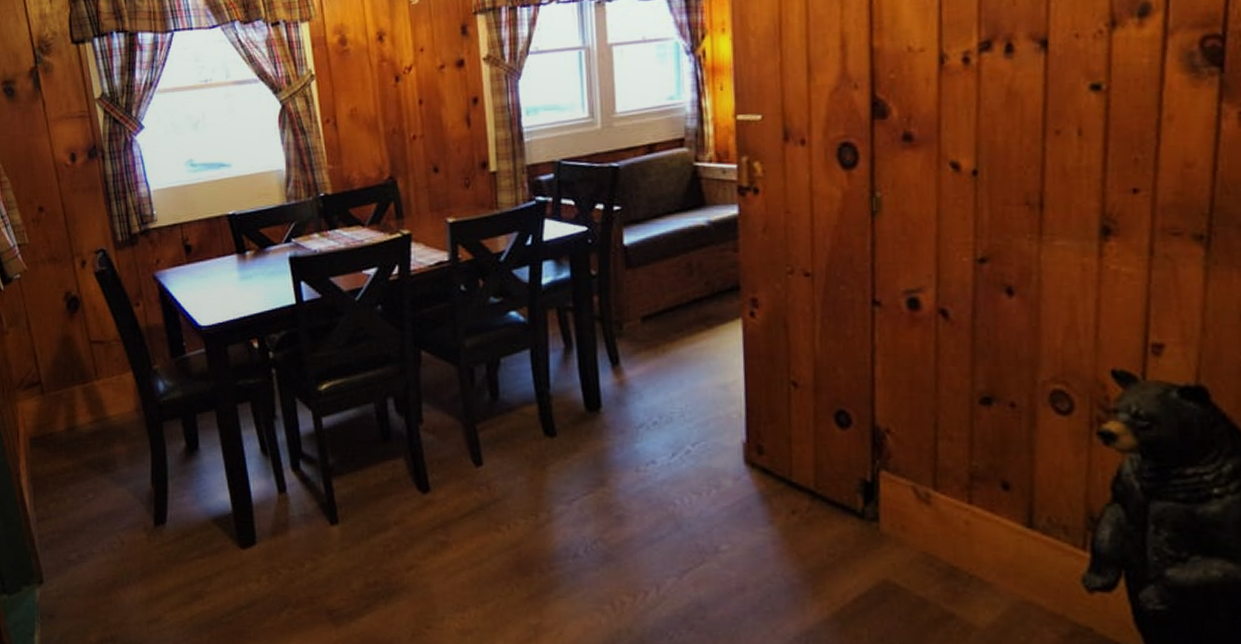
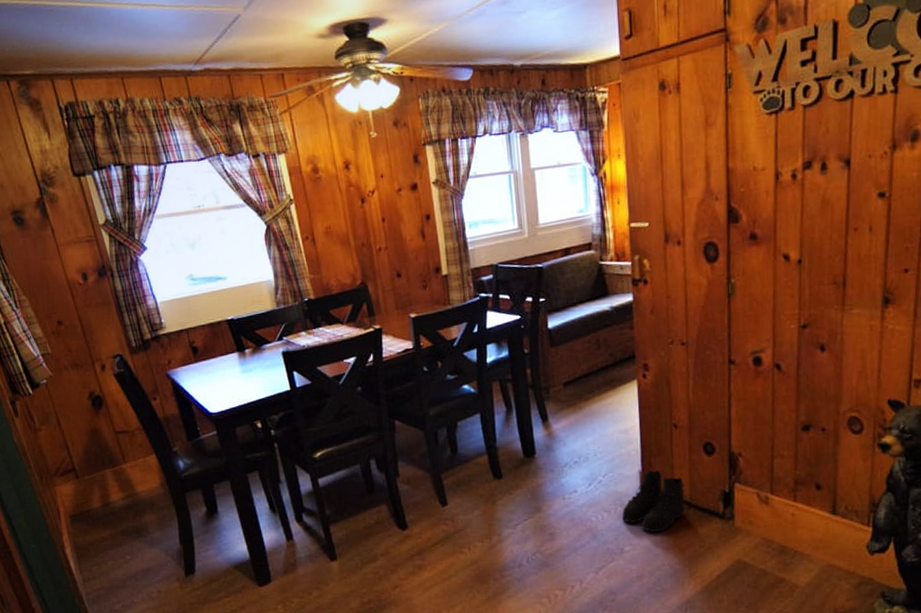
boots: none [716,441,808,529] -> present [621,469,685,533]

